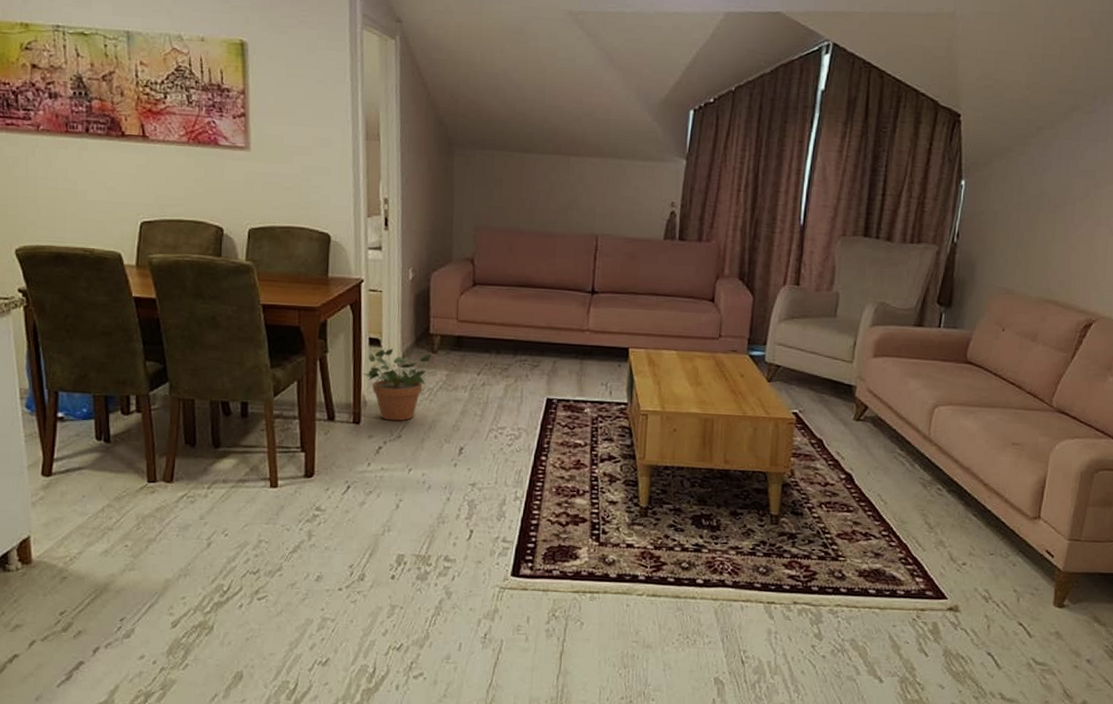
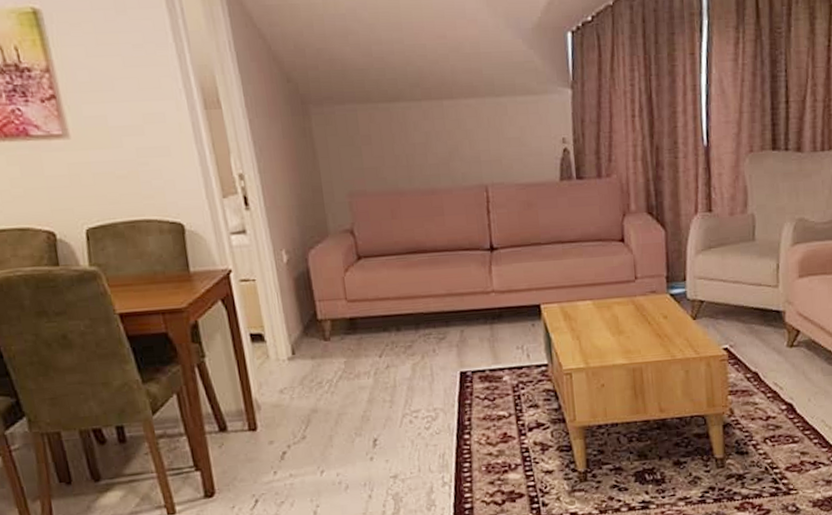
potted plant: present [363,348,440,421] -> none [250,342,337,422]

